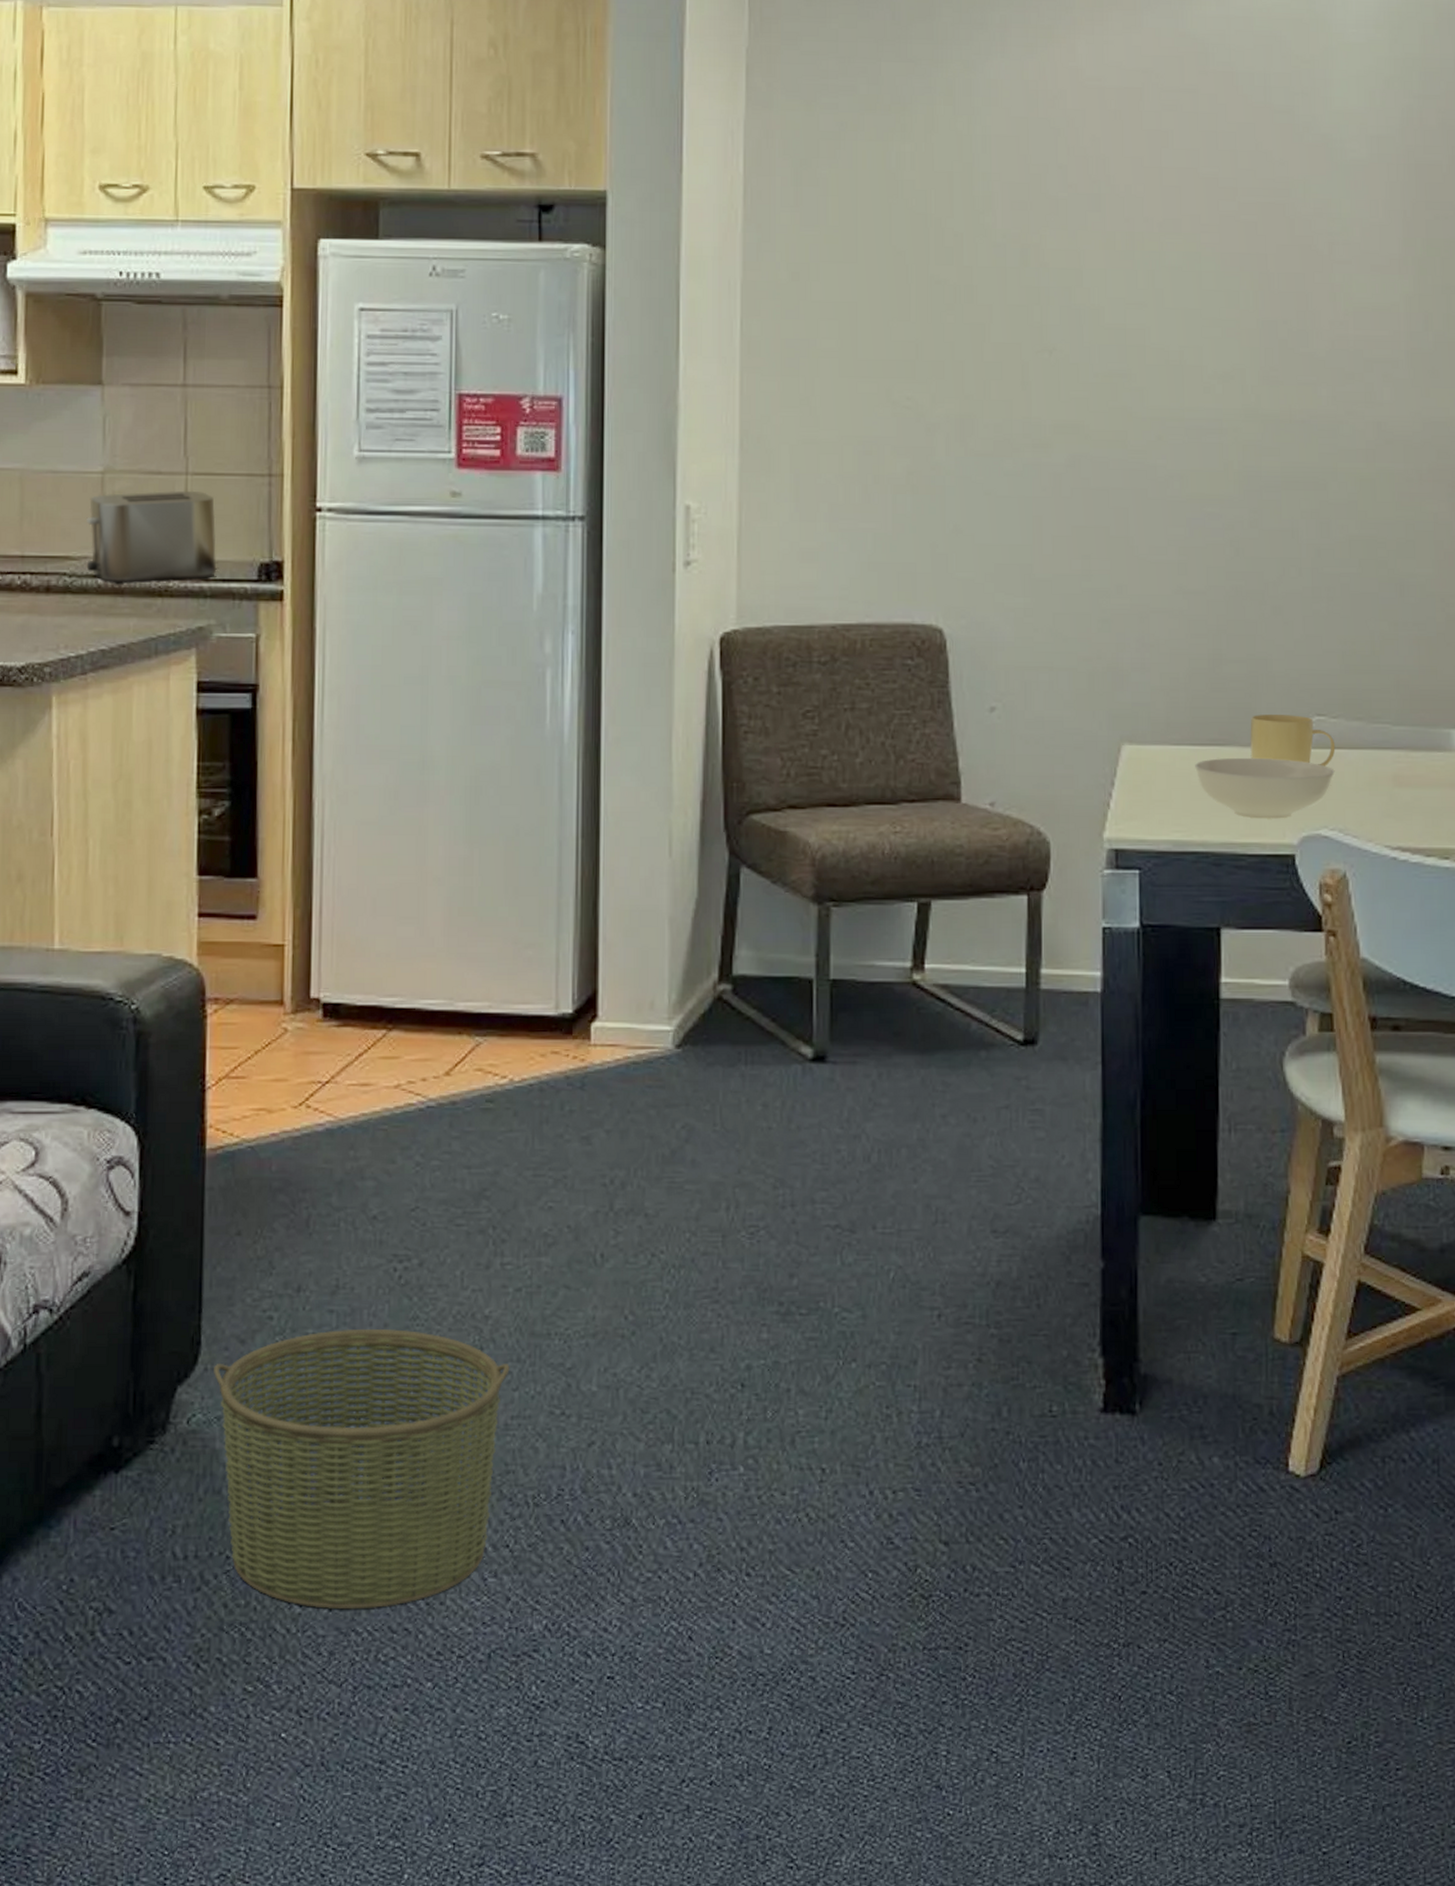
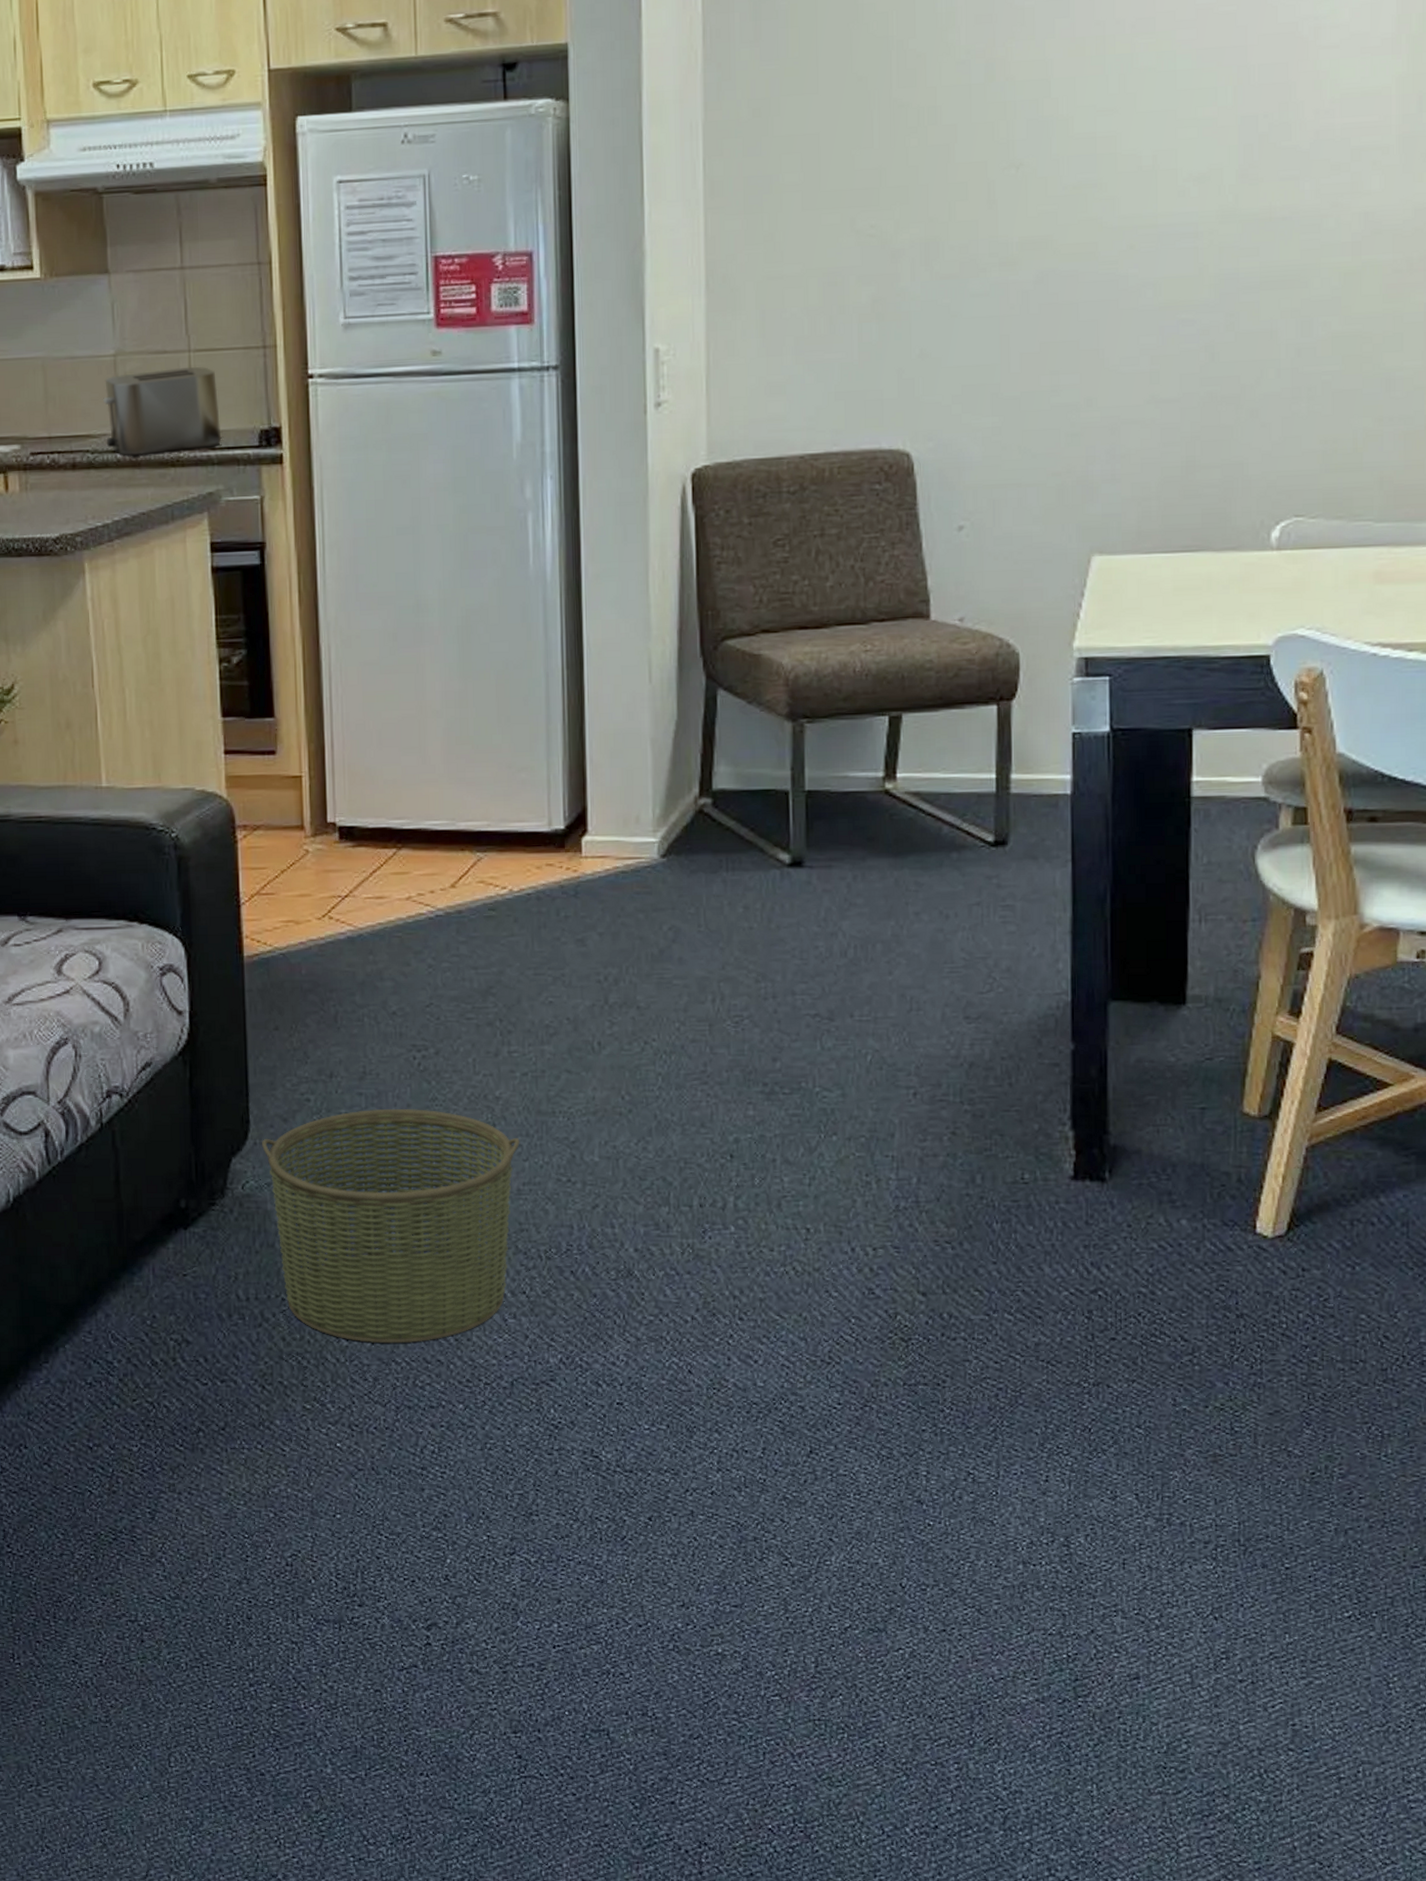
bowl: present [1195,757,1335,819] -> none [1167,561,1313,622]
mug: present [1250,715,1336,766] -> none [1224,517,1314,567]

